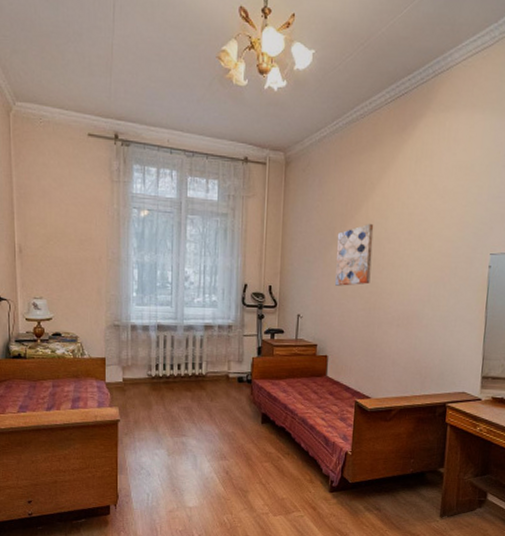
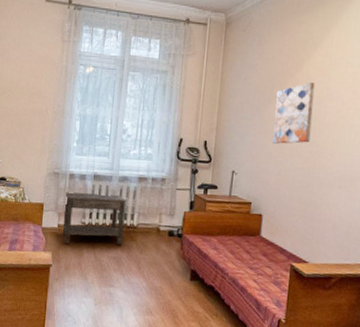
side table: none [128,344,194,397] -> present [62,192,127,245]

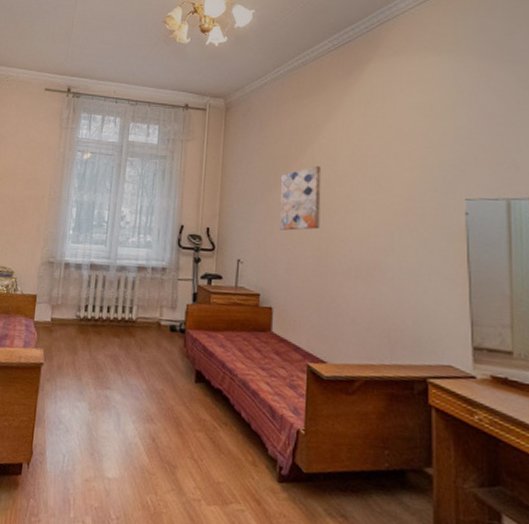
side table: present [62,192,127,245] -> none [55,282,125,341]

